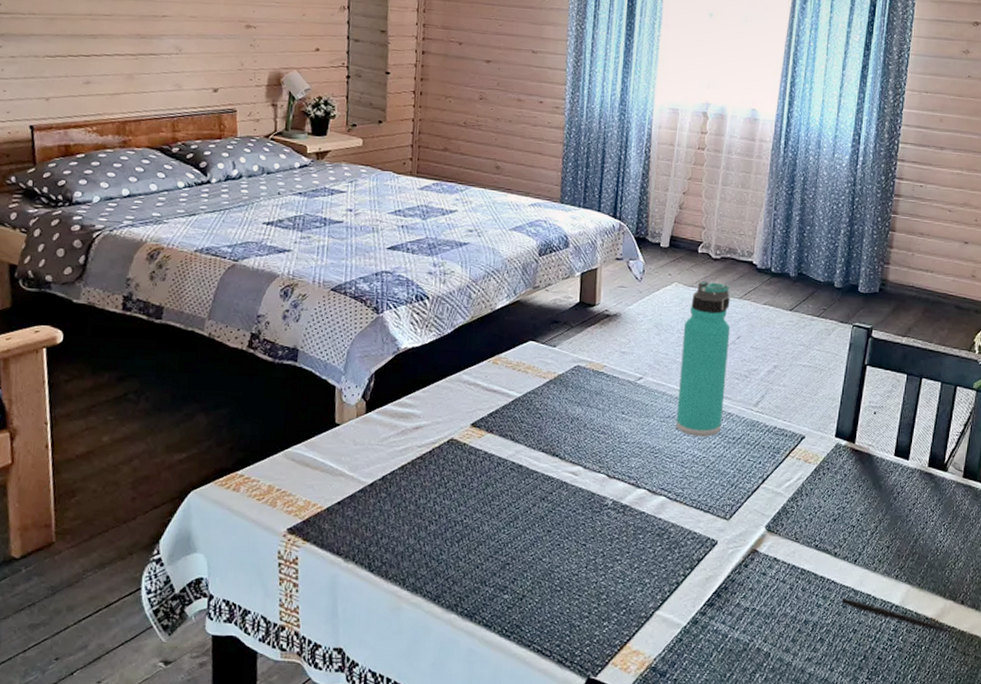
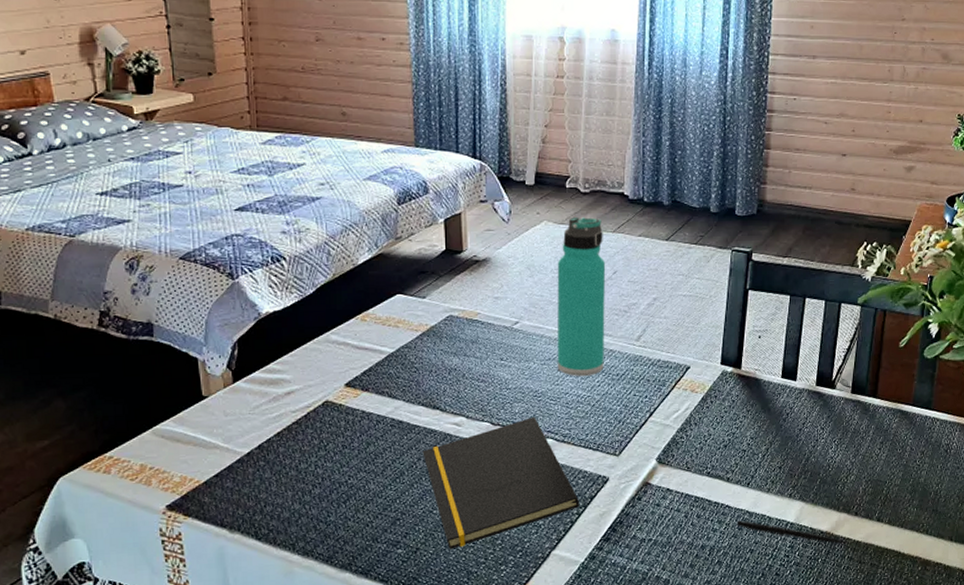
notepad: none [538,472,686,600] -> present [422,416,579,550]

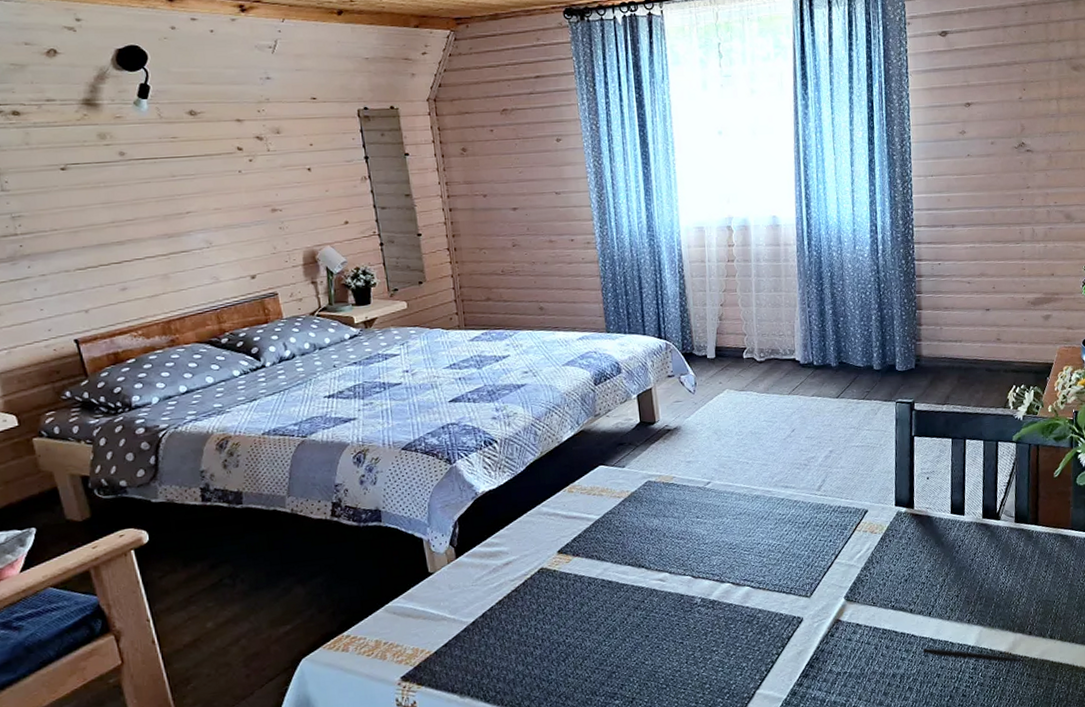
notepad: present [422,416,579,550] -> none [632,567,778,697]
thermos bottle: present [557,216,606,376] -> none [740,383,791,527]

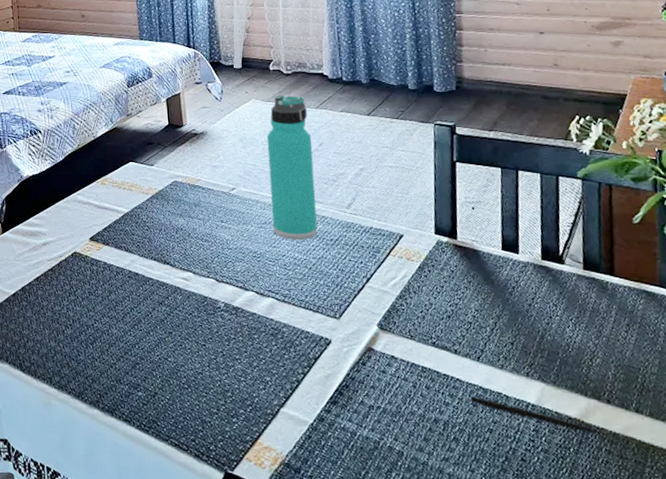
thermos bottle: none [740,383,791,527] -> present [266,95,318,240]

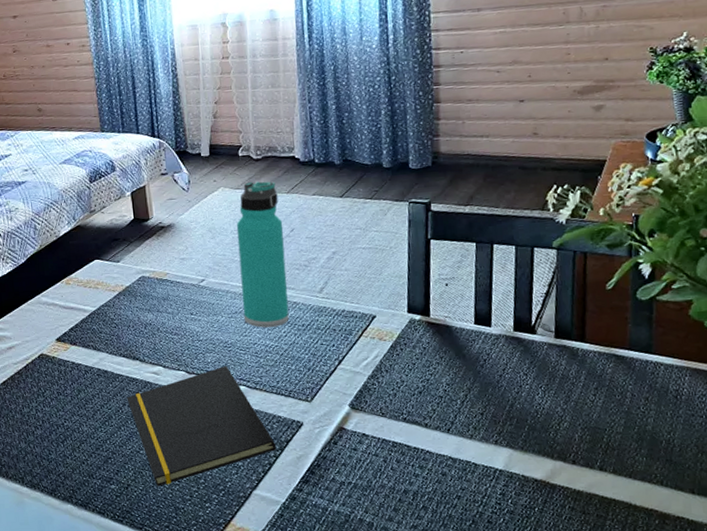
notepad: none [156,275,304,397] -> present [127,365,276,487]
pen: present [470,396,606,436] -> none [439,466,570,494]

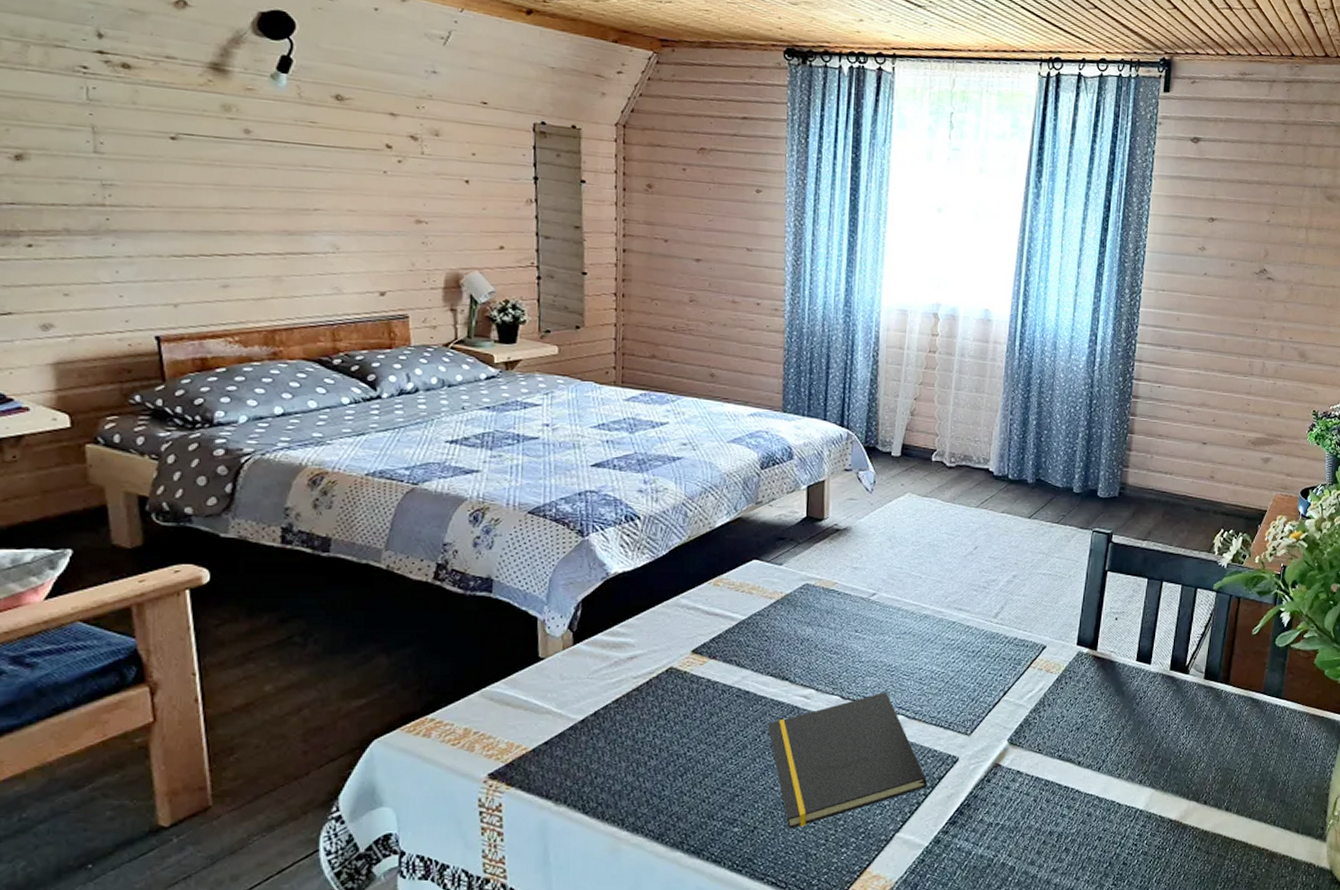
thermos bottle: present [236,181,289,328] -> none [912,490,967,651]

